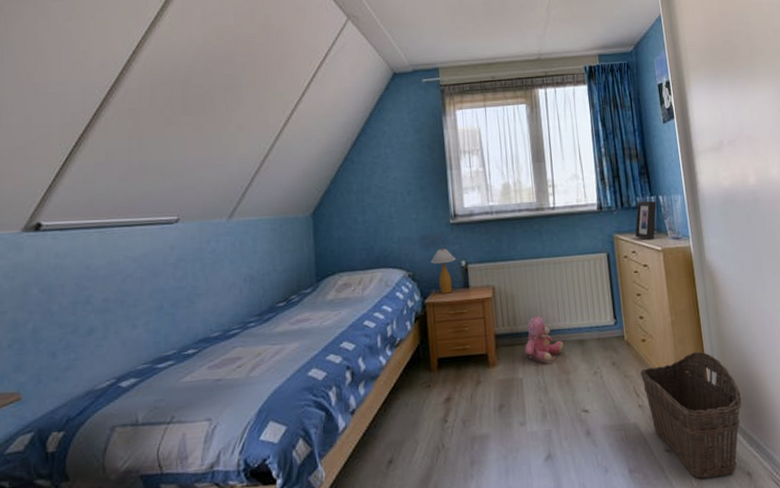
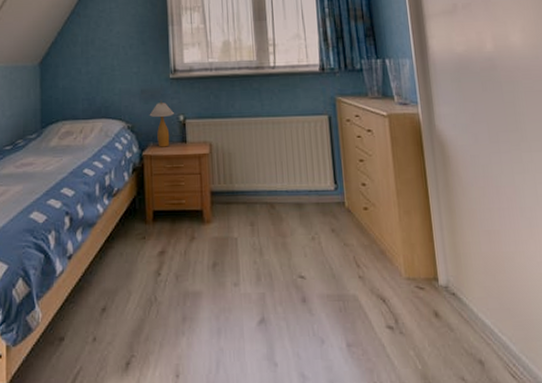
teddy bear: present [525,314,564,365] -> none [241,174,281,226]
picture frame: present [635,201,657,240] -> none [359,63,383,105]
wicker basket: present [640,351,742,479] -> none [361,225,474,362]

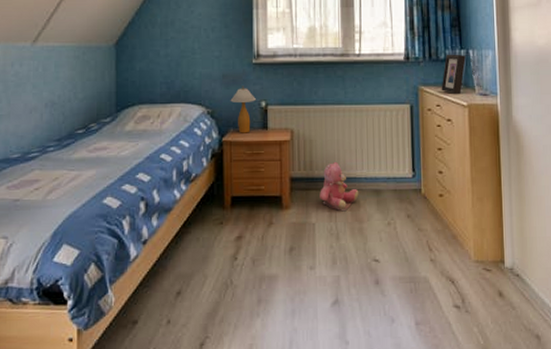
teddy bear: none [241,174,281,226] -> present [320,161,359,212]
picture frame: none [359,63,383,105] -> present [441,54,466,95]

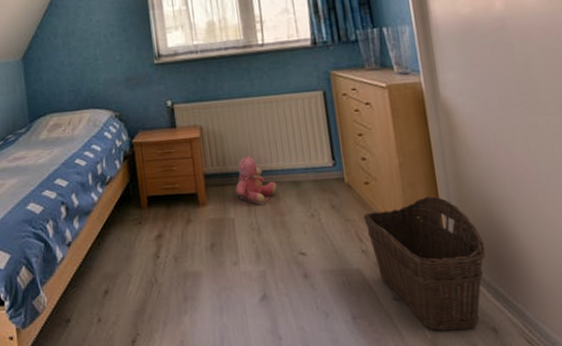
table lamp: present [230,86,257,133] -> none [136,87,162,134]
wicker basket: none [435,211,537,338] -> present [363,196,486,331]
picture frame: present [441,54,466,95] -> none [355,33,380,76]

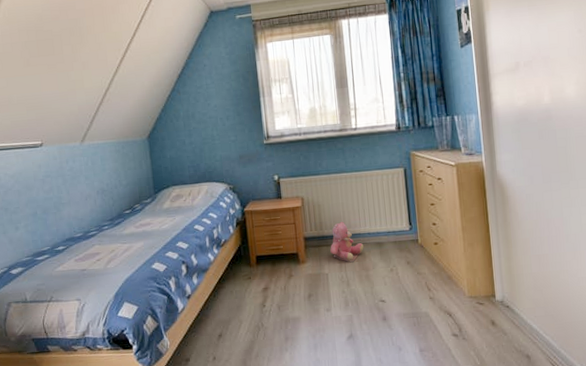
wicker basket: present [363,196,486,331] -> none [432,253,525,359]

